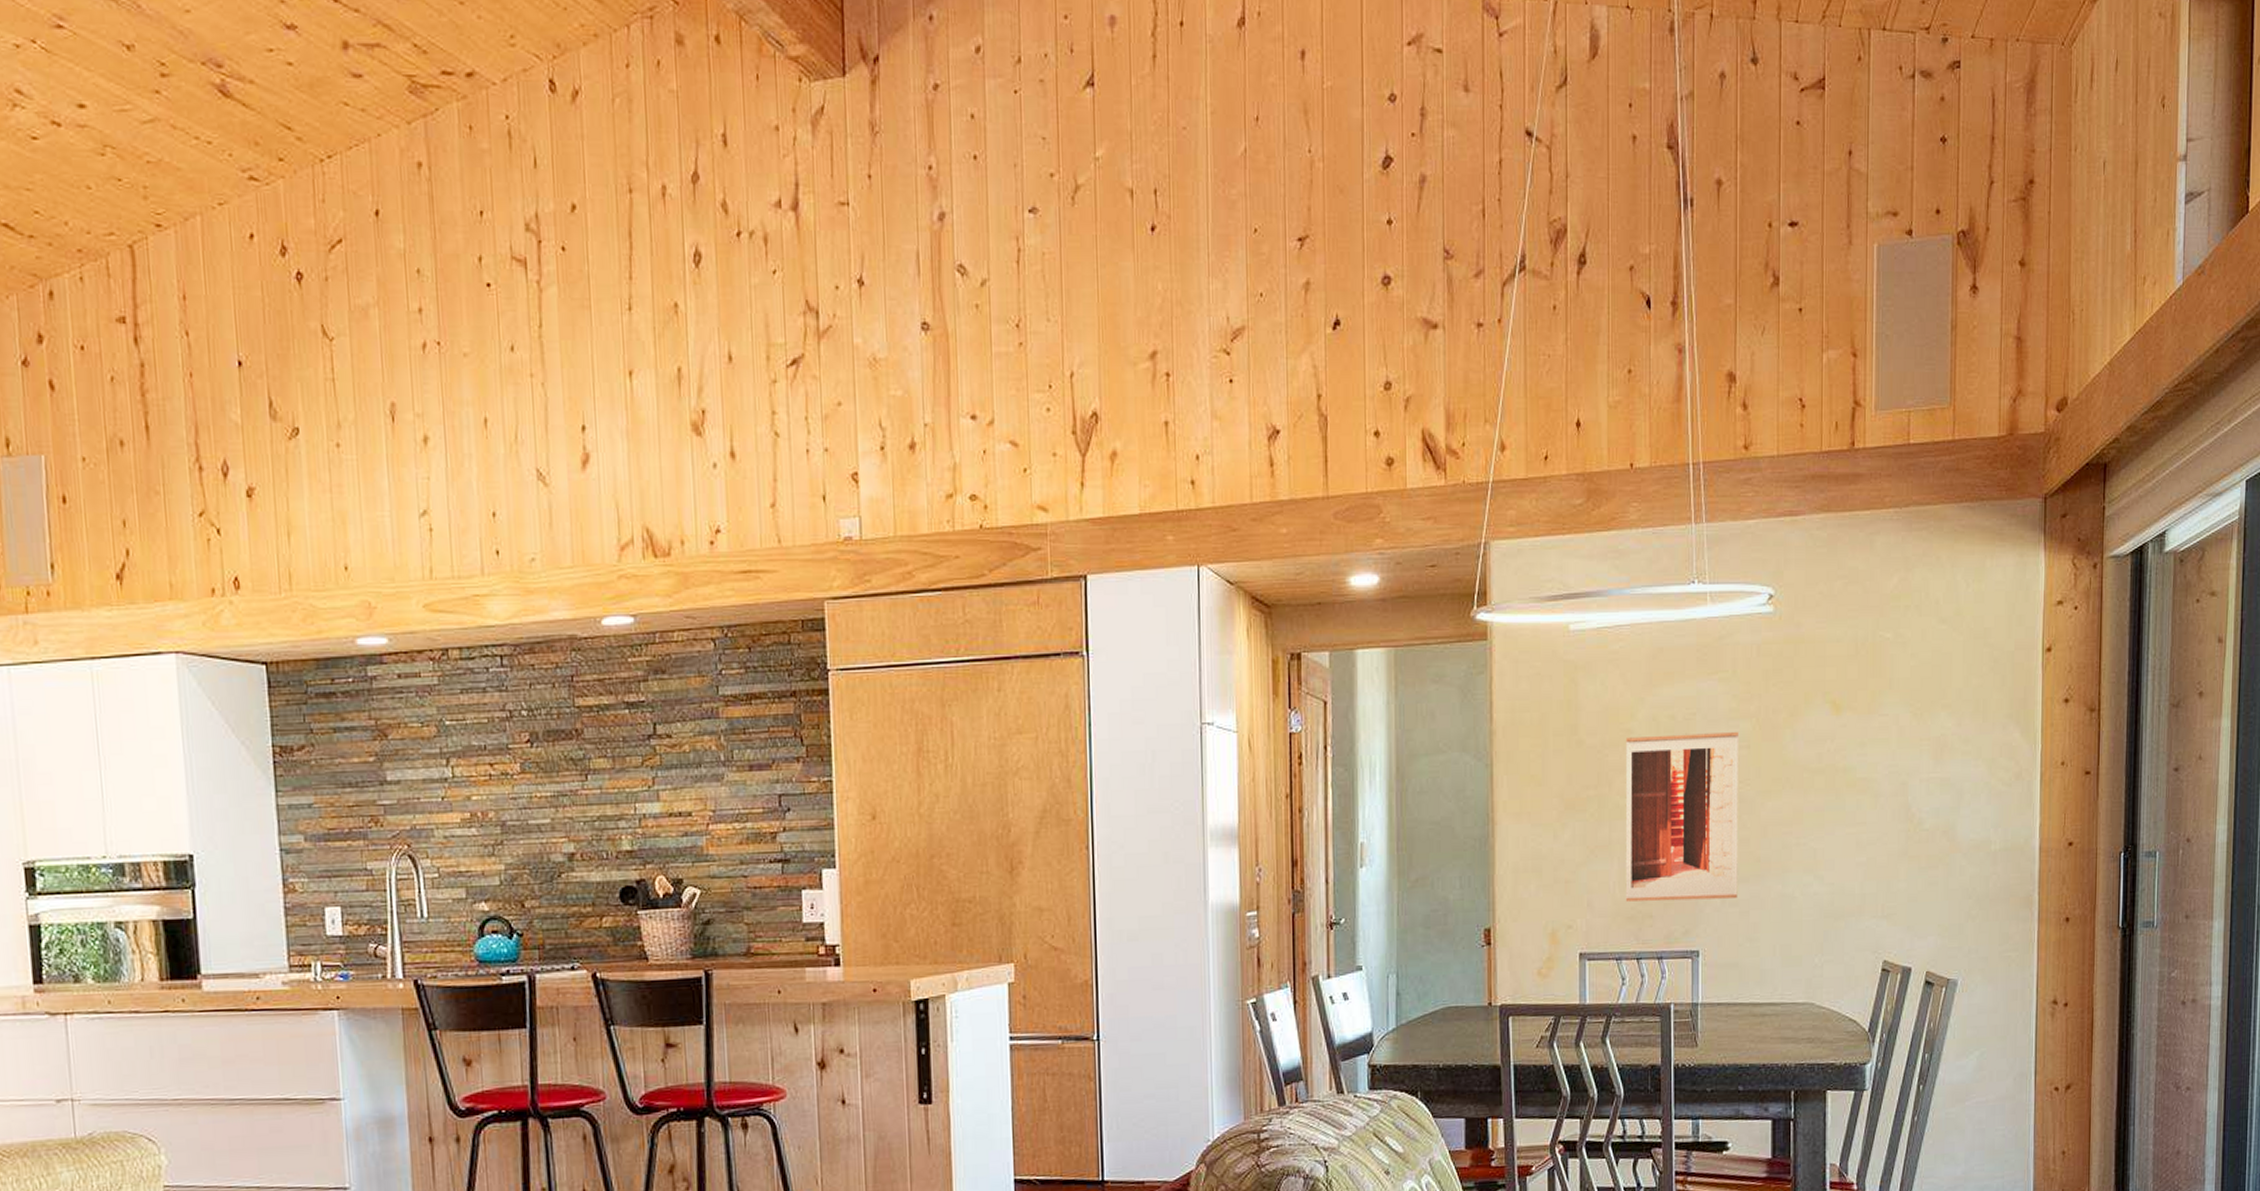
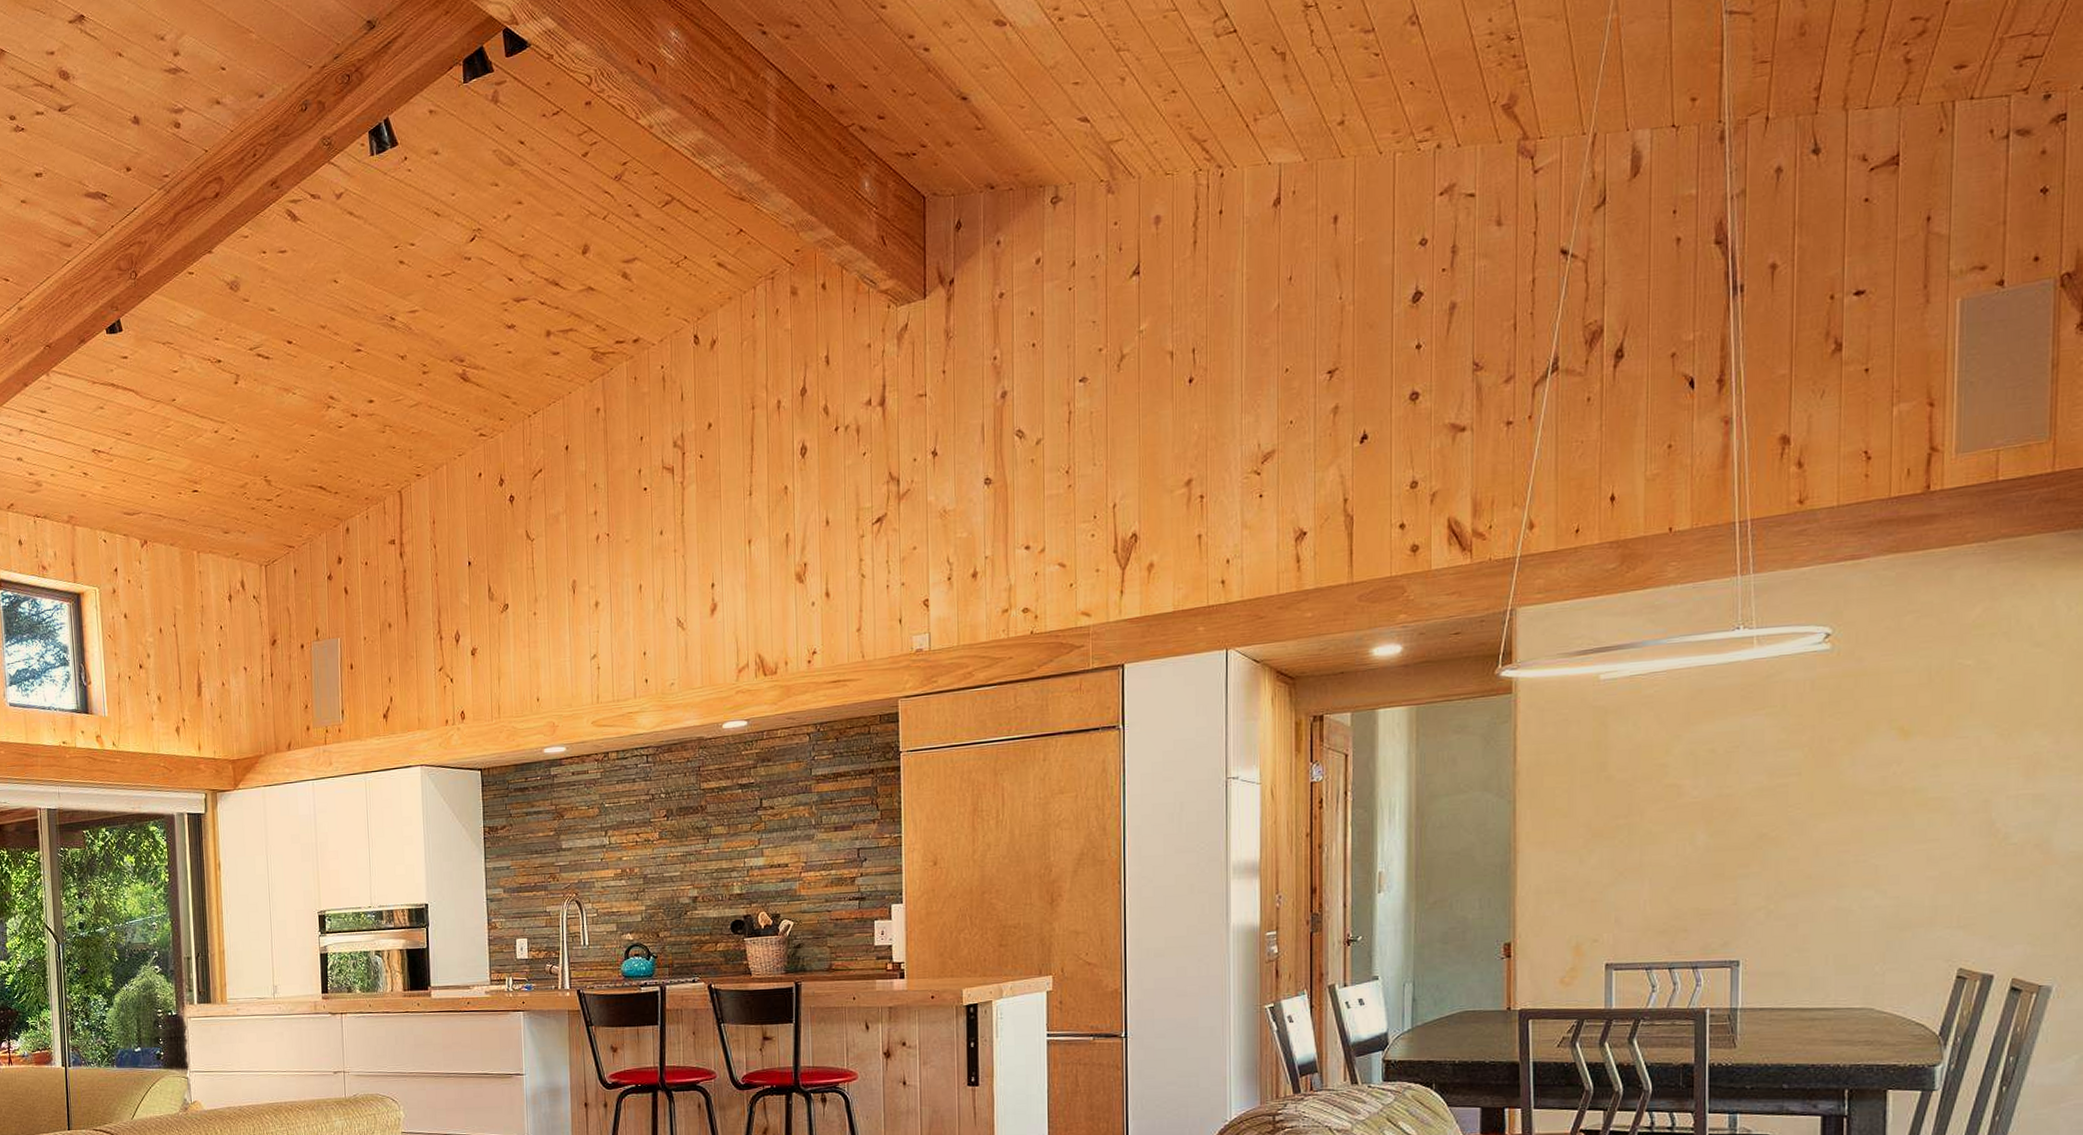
wall art: present [1625,732,1738,902] -> none [1657,761,1788,918]

